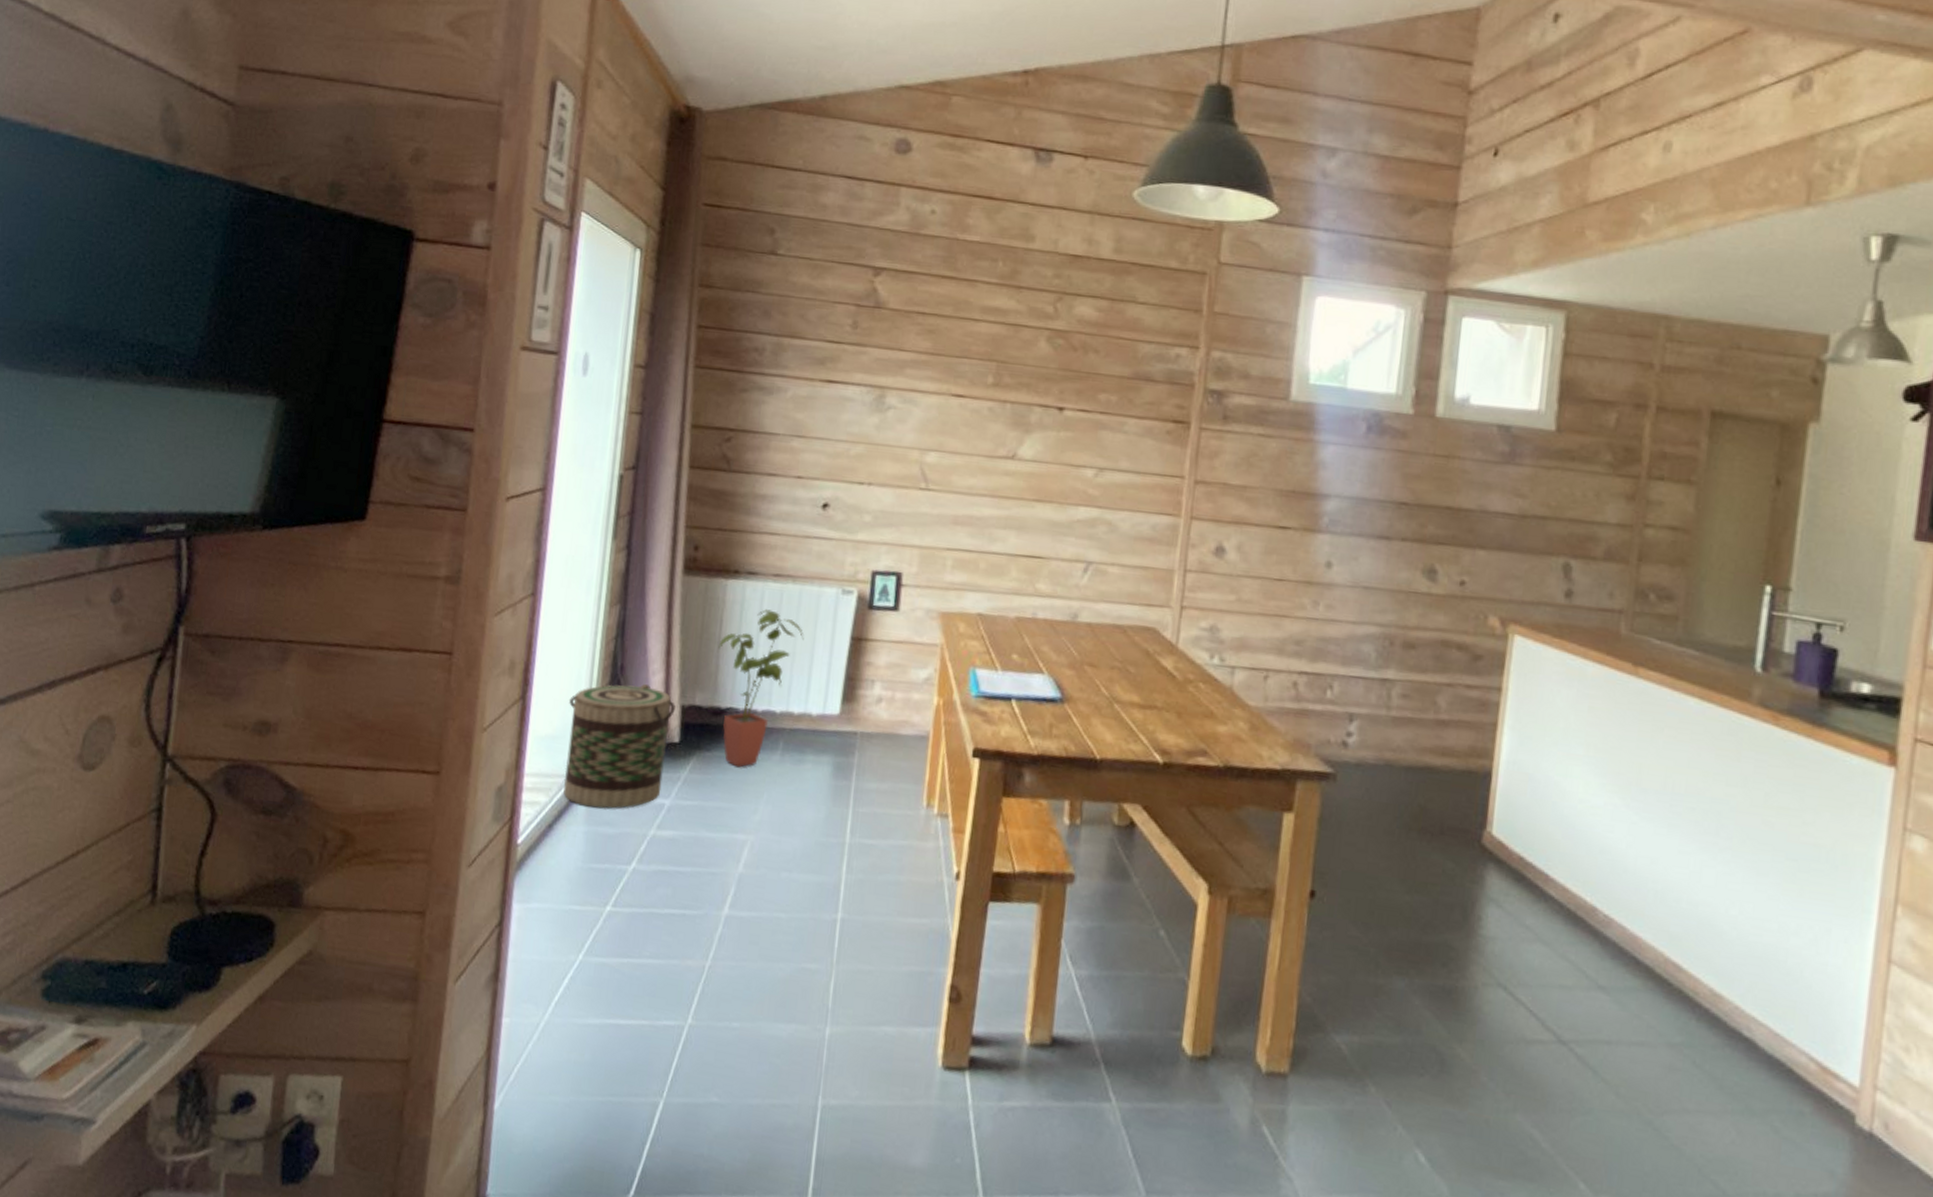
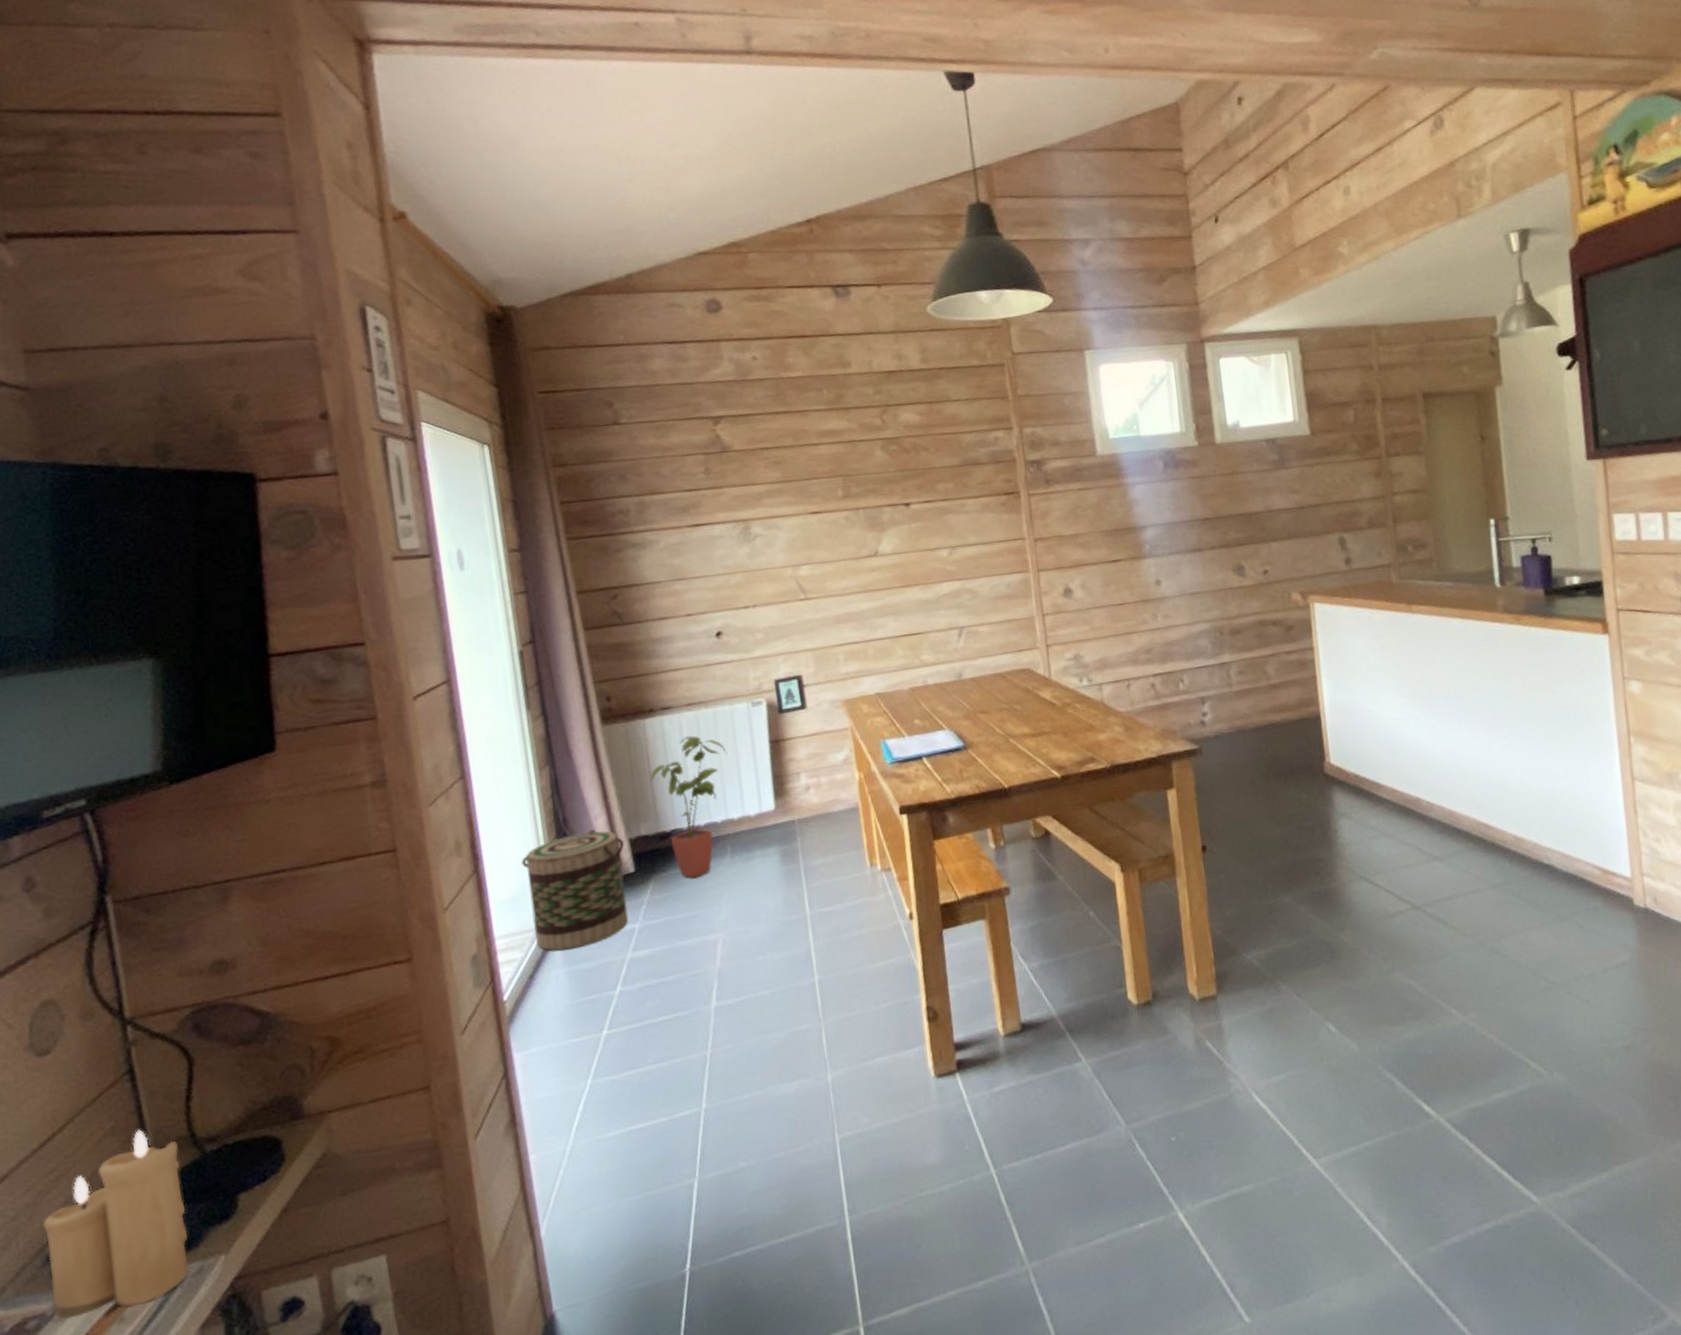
candle: none [36,871,182,1051] -> present [43,1129,189,1319]

